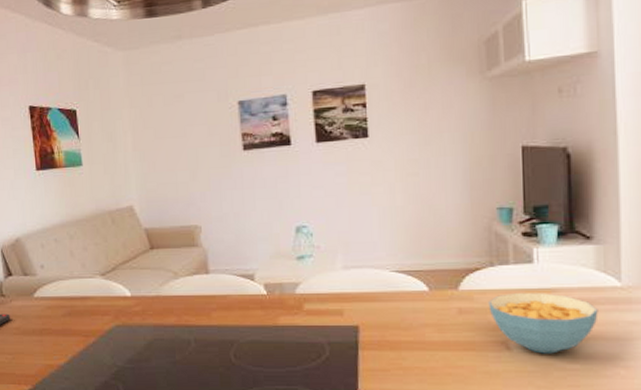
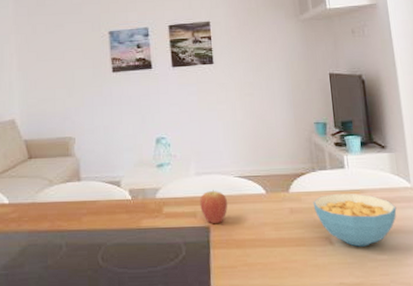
fruit: none [347,286,382,324] -> present [200,190,228,224]

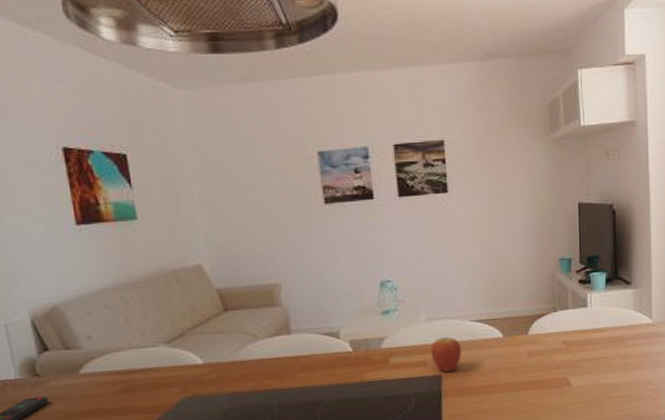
cereal bowl: present [313,193,397,247] -> none [552,332,636,386]

